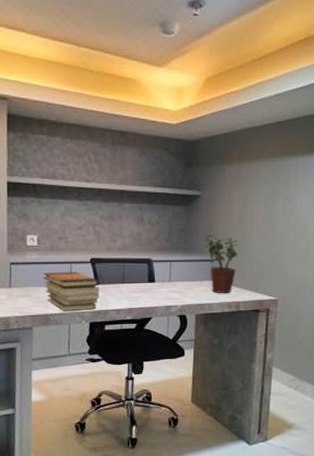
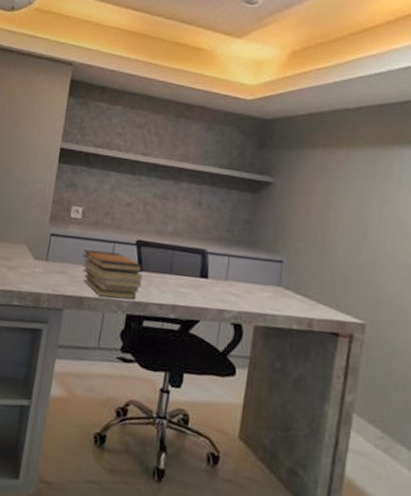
potted plant: present [205,233,238,294] -> none [274,228,316,306]

